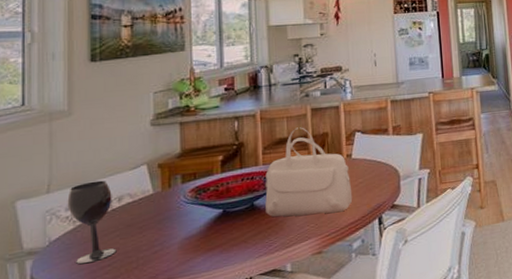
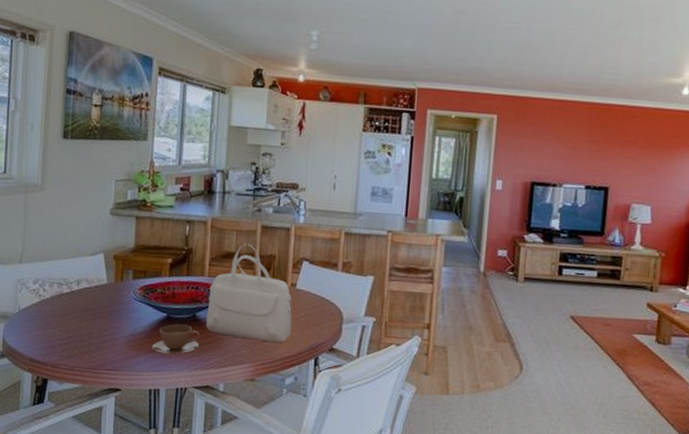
wine glass: present [67,180,117,265] -> none [35,259,73,338]
teacup: none [209,215,261,250] -> present [151,324,201,354]

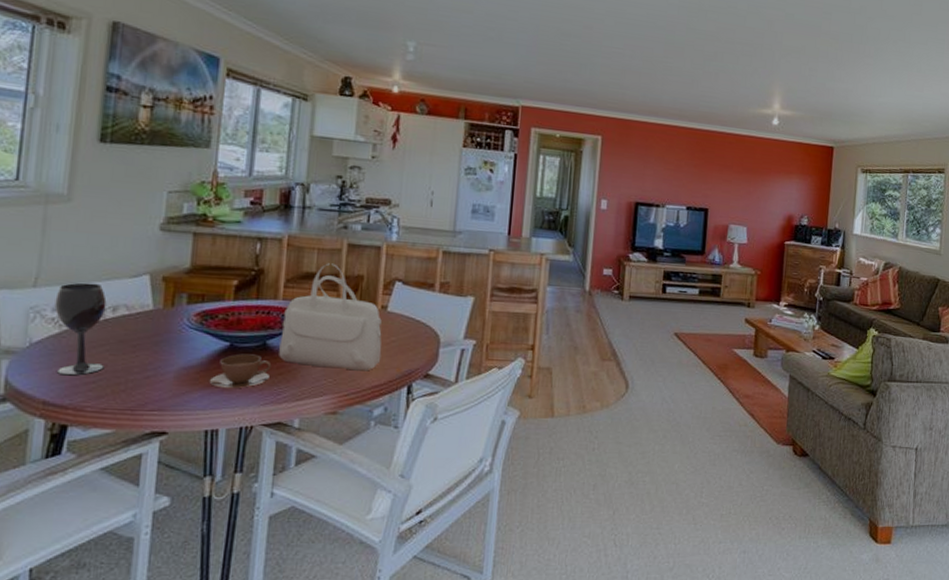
wine glass: none [35,259,73,338] -> present [54,282,107,376]

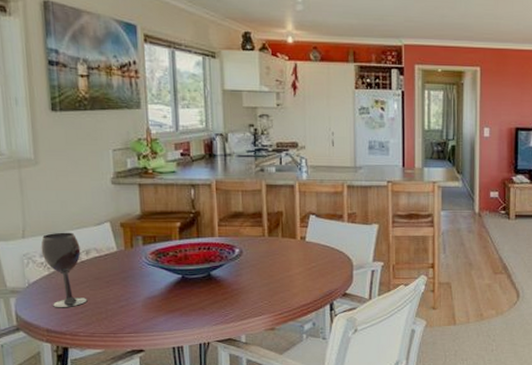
teacup: present [209,353,272,389] -> none [169,284,218,313]
handbag: present [279,263,382,371] -> none [220,203,305,293]

